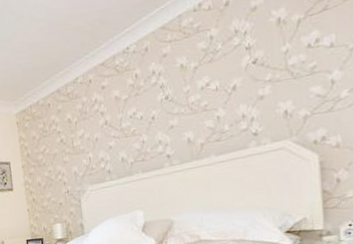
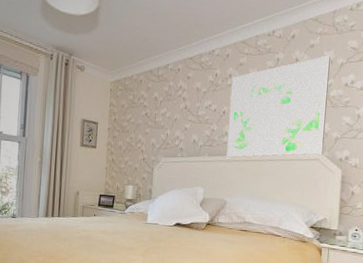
wall art: none [156,14,291,171] -> present [227,55,330,159]

